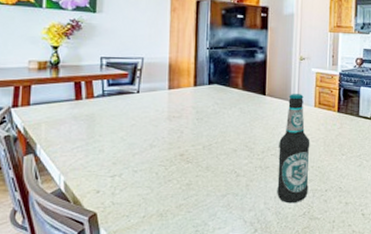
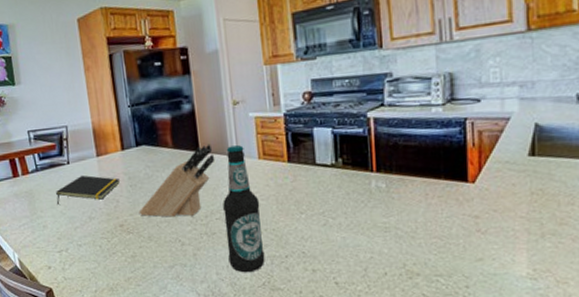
notepad: none [119,104,187,130] -> present [56,175,120,204]
knife block: none [201,90,278,150] -> present [138,144,215,217]

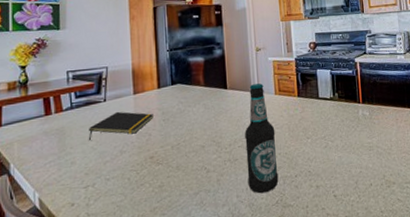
knife block: present [138,144,215,217] -> none [169,82,240,148]

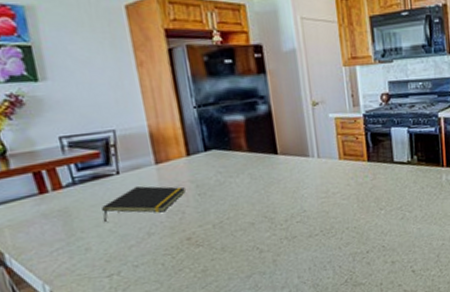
bottle: present [245,83,279,194] -> none [303,146,347,273]

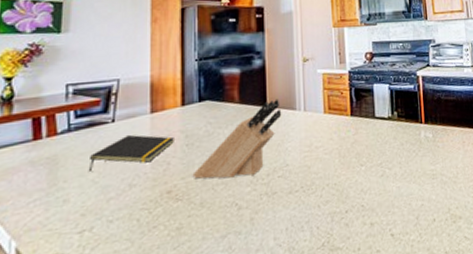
knife block: none [209,146,295,226] -> present [192,98,282,179]

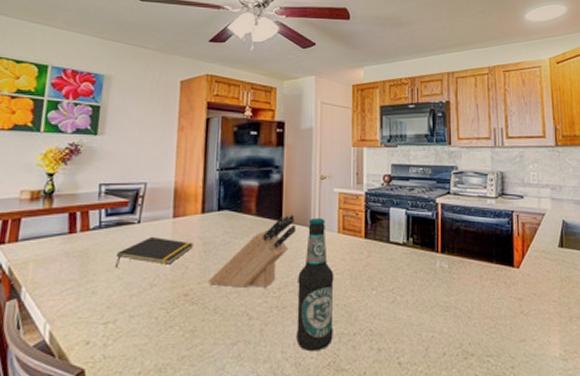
bottle: none [286,100,326,235] -> present [296,218,334,352]

